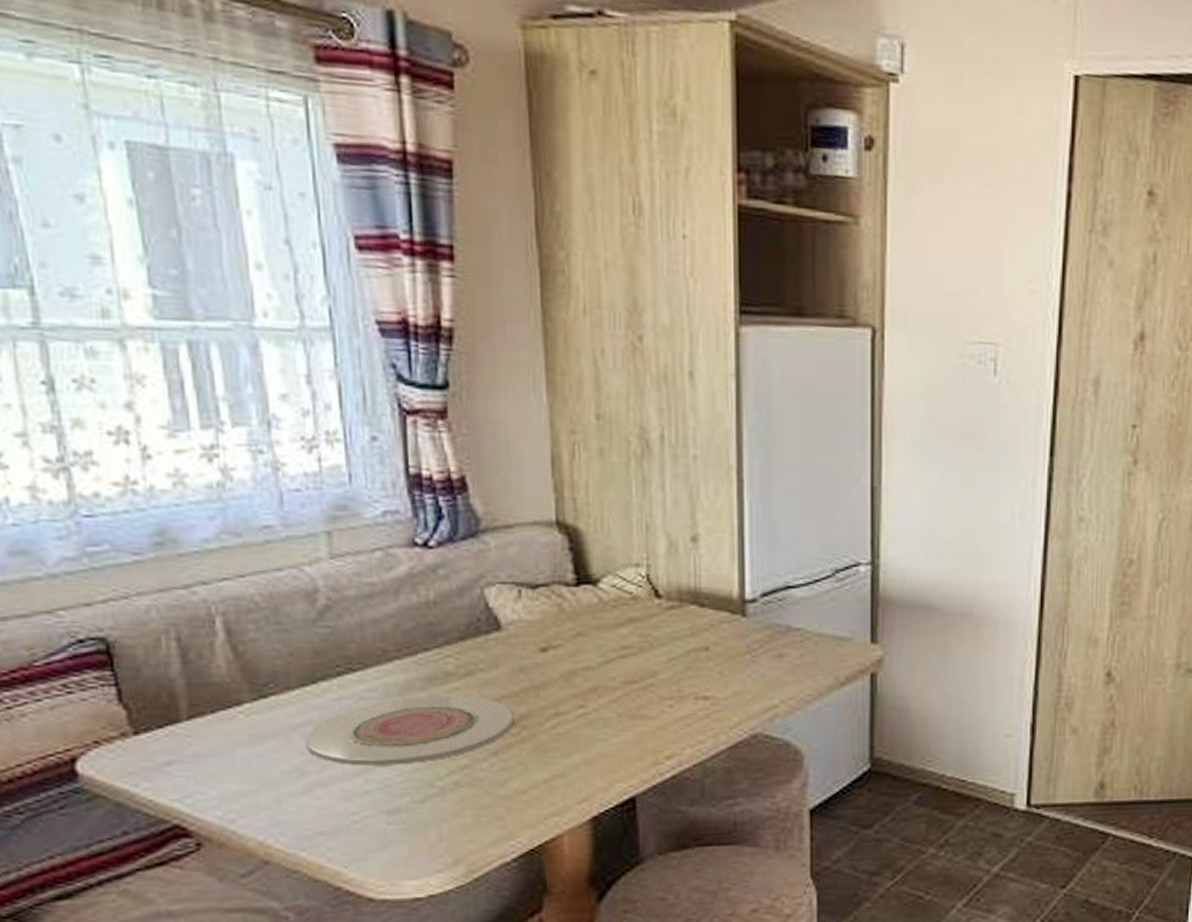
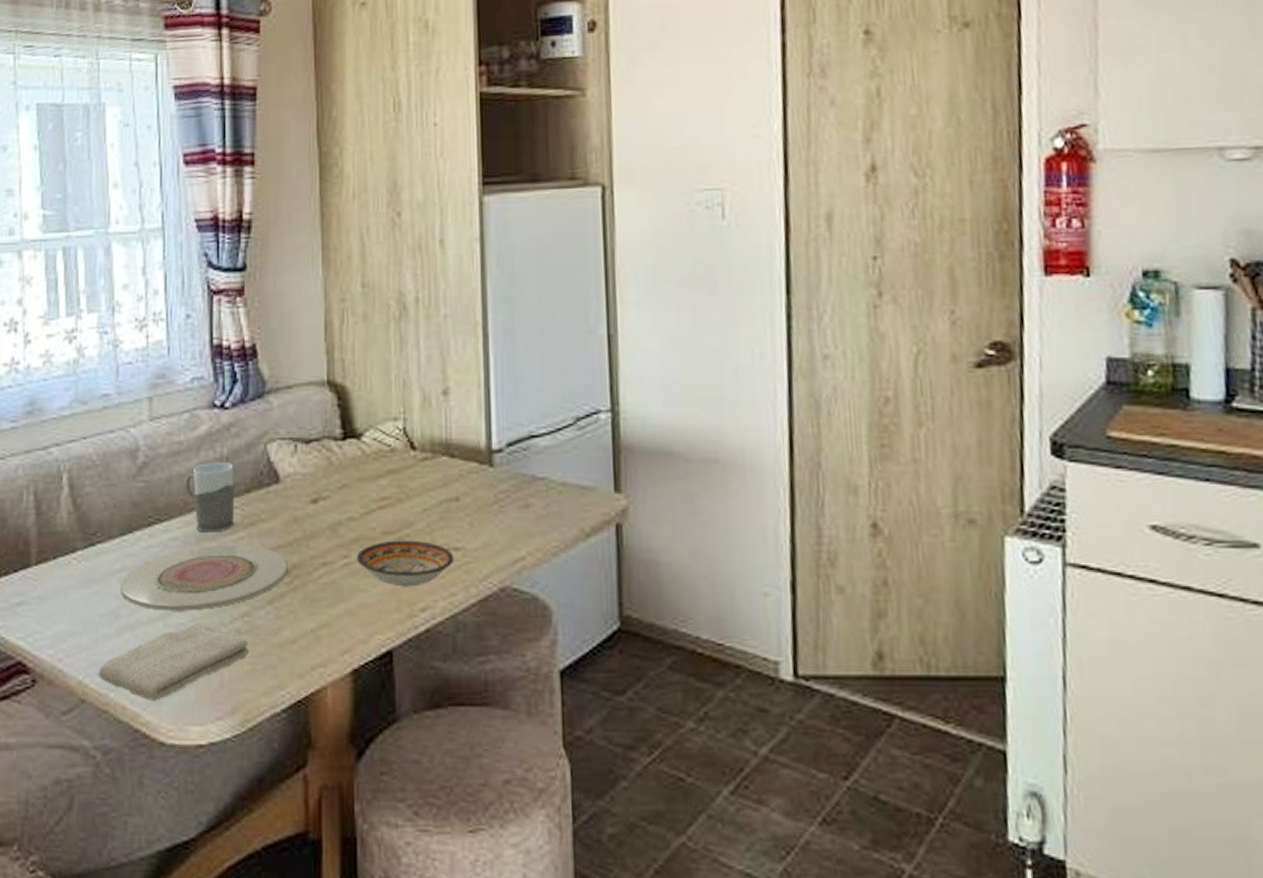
washcloth: none [283,777,472,858] -> present [98,623,250,701]
mug: none [382,608,448,683] -> present [186,463,235,533]
bowl: none [593,689,703,736] -> present [356,540,454,587]

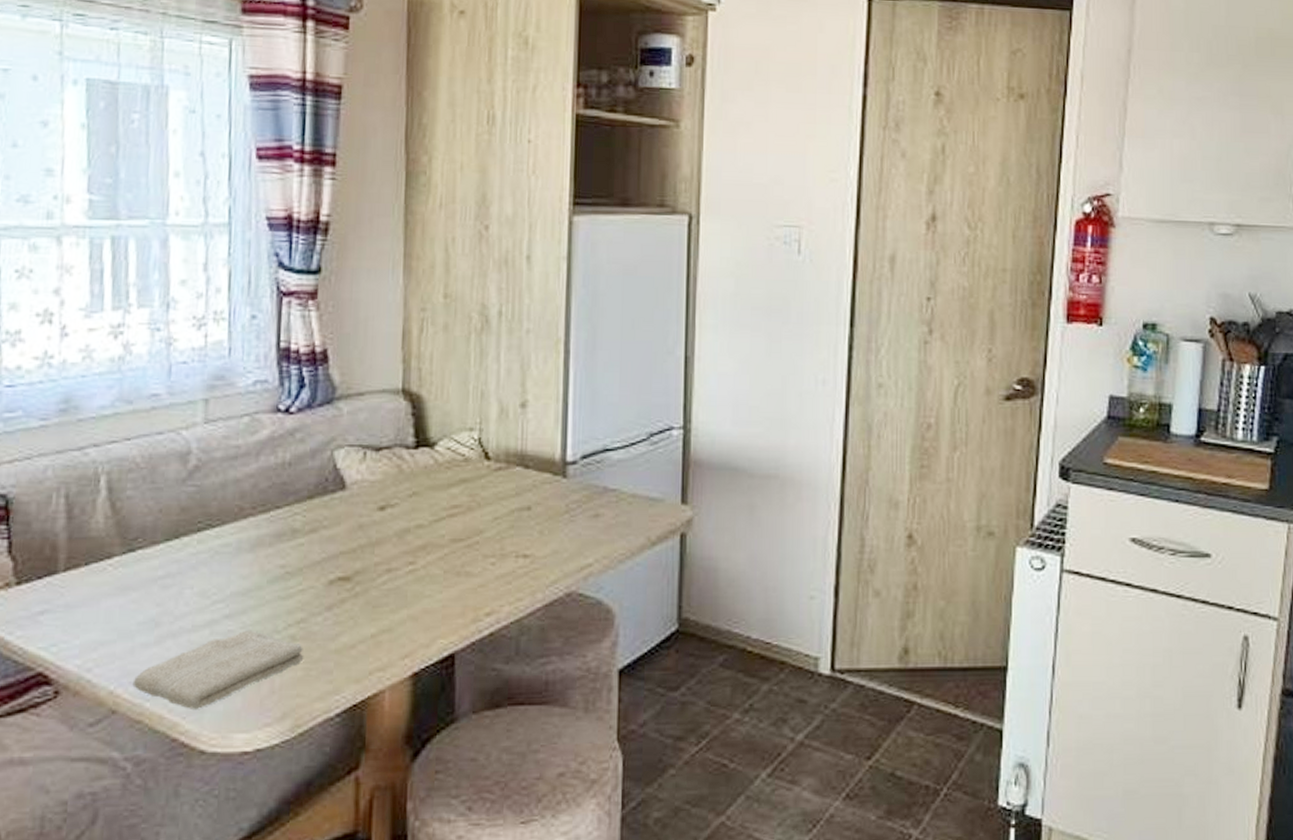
plate: present [120,544,288,611] -> none [162,550,350,618]
mug: present [186,463,235,533] -> none [242,468,297,539]
bowl: present [356,540,454,587] -> none [422,547,523,593]

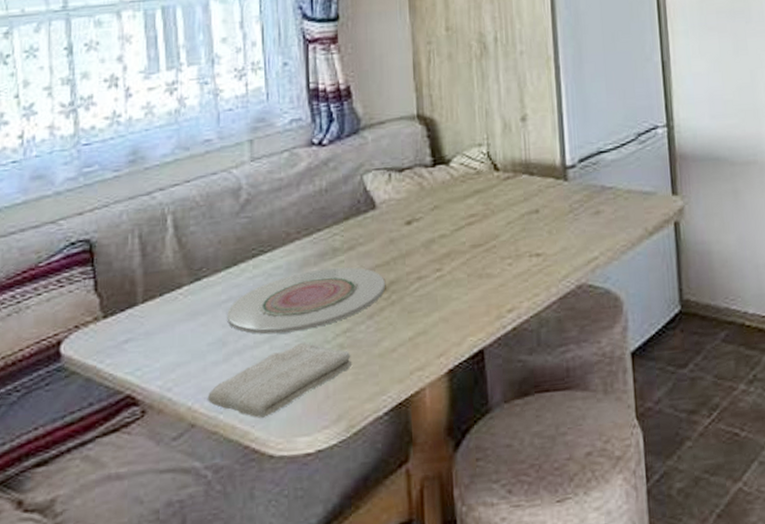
plate: none [162,550,350,618] -> present [227,267,386,335]

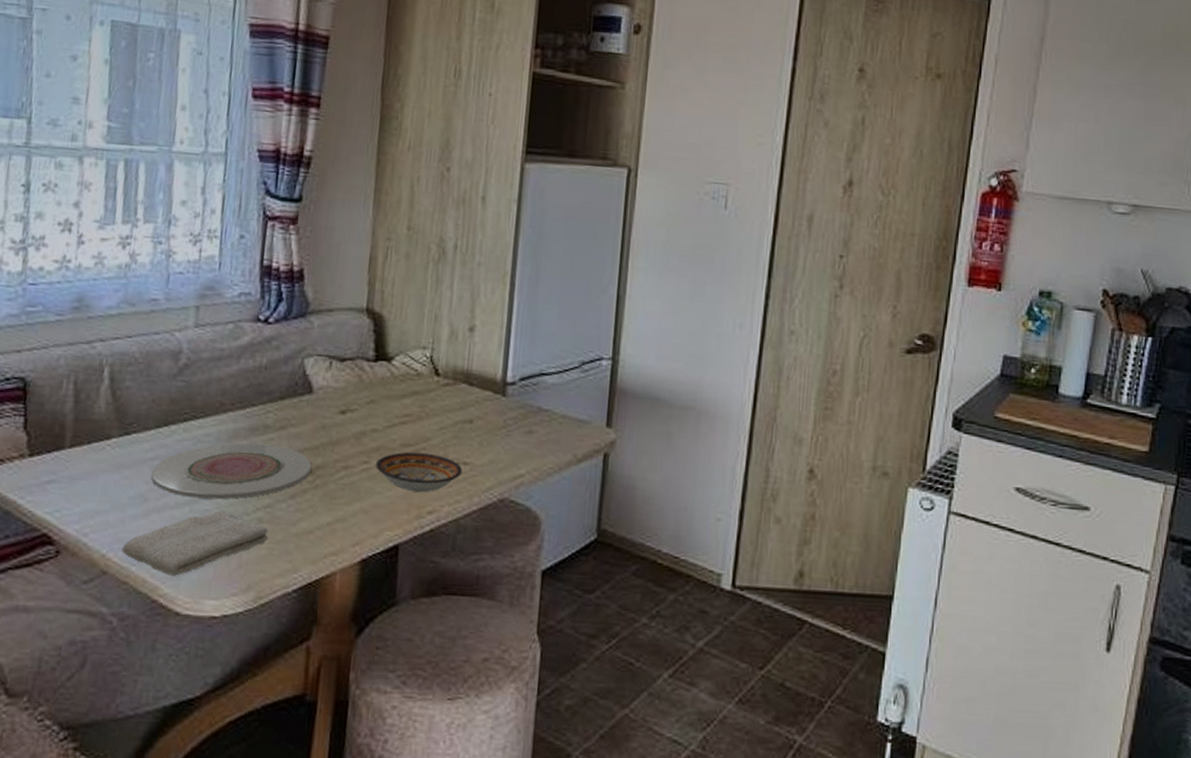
bowl: none [448,250,536,293] -> present [375,451,463,493]

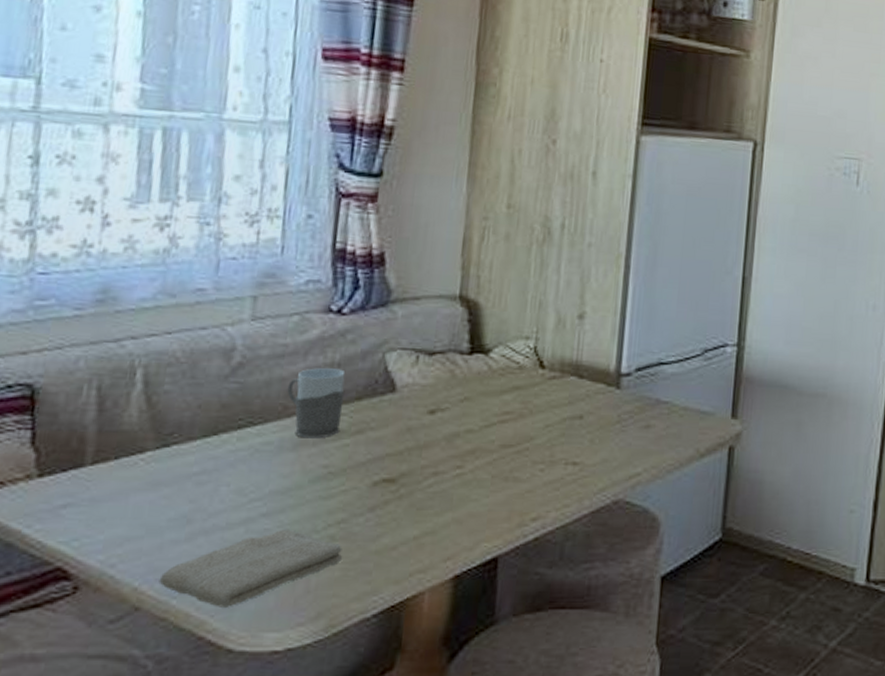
plate: present [151,443,312,500] -> none [196,450,396,517]
mug: none [223,370,271,433] -> present [287,368,346,439]
bowl: present [375,451,463,493] -> none [470,453,572,498]

